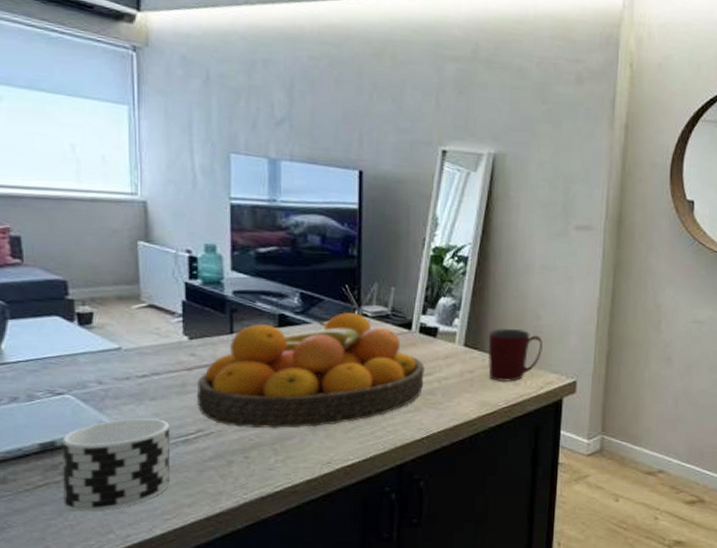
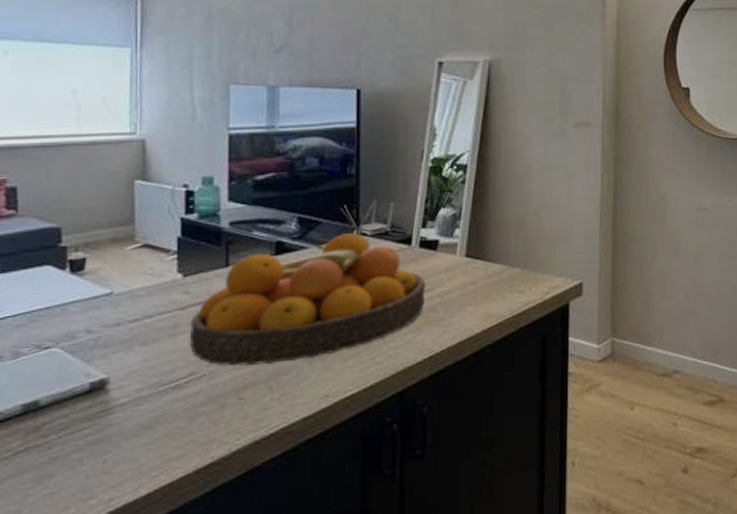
cup: present [62,418,170,512] -> none [44,365,160,477]
mug: present [488,329,543,382] -> none [490,234,546,291]

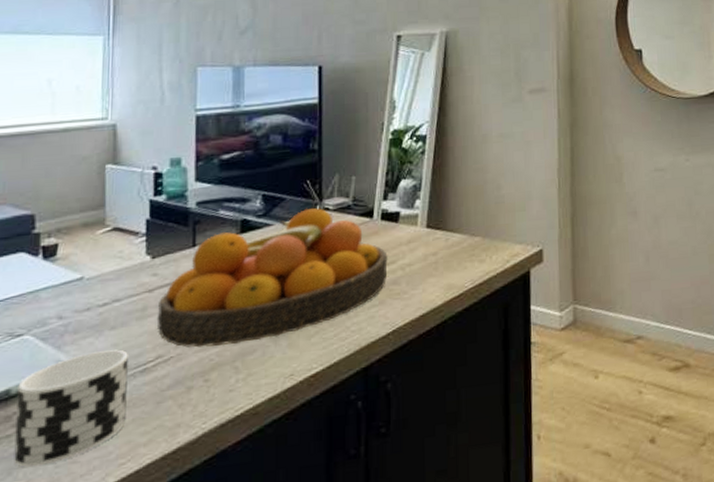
cup: none [44,365,160,477] -> present [14,349,128,468]

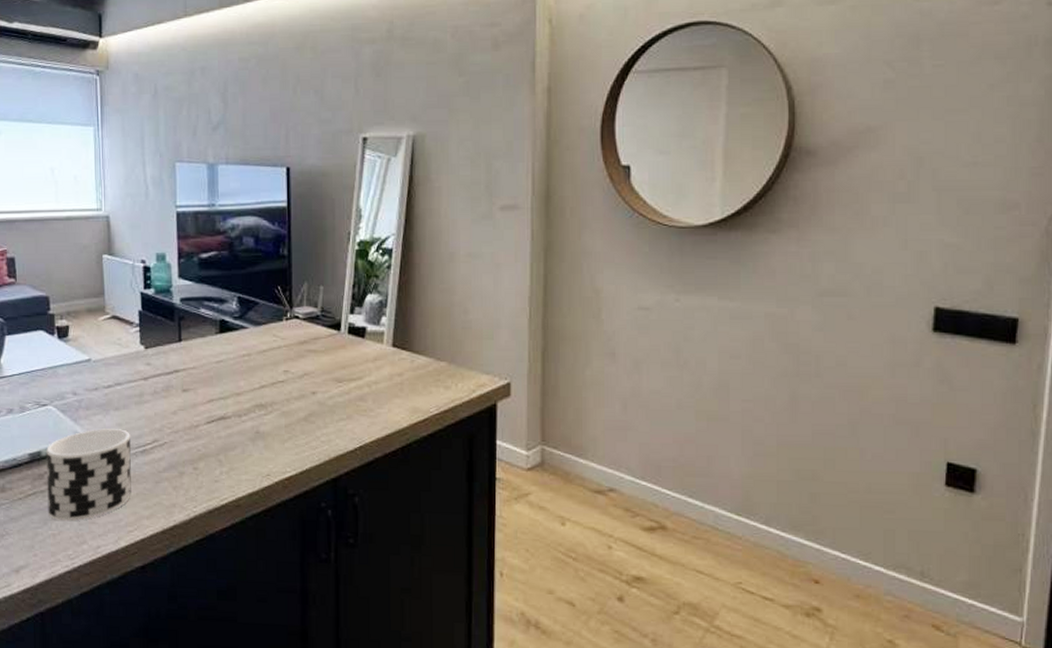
fruit bowl: present [157,208,388,348] -> none [152,315,355,438]

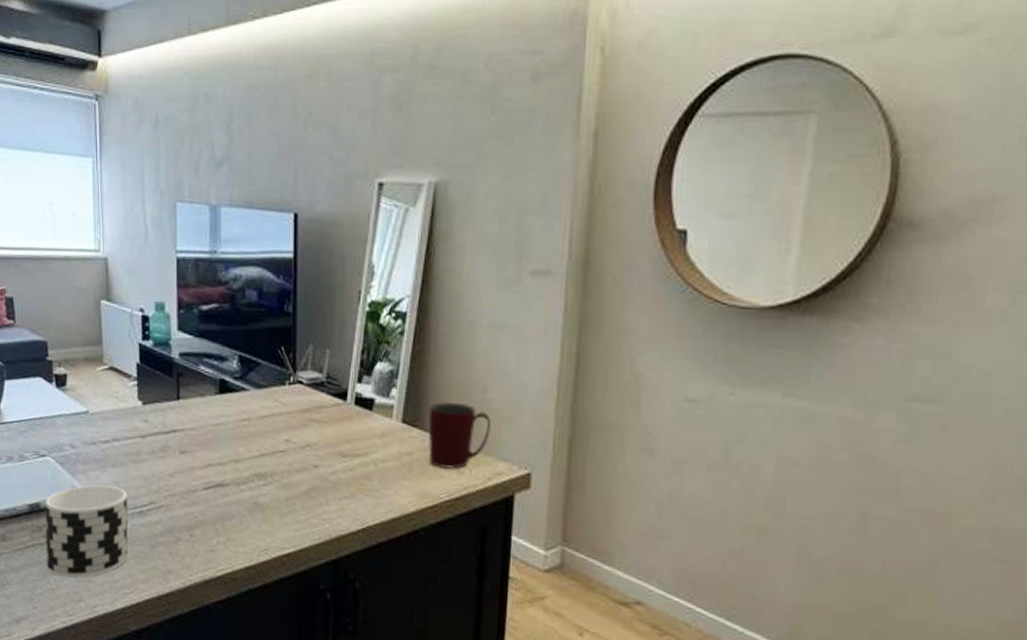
mug: none [416,326,472,385] -> present [428,402,491,470]

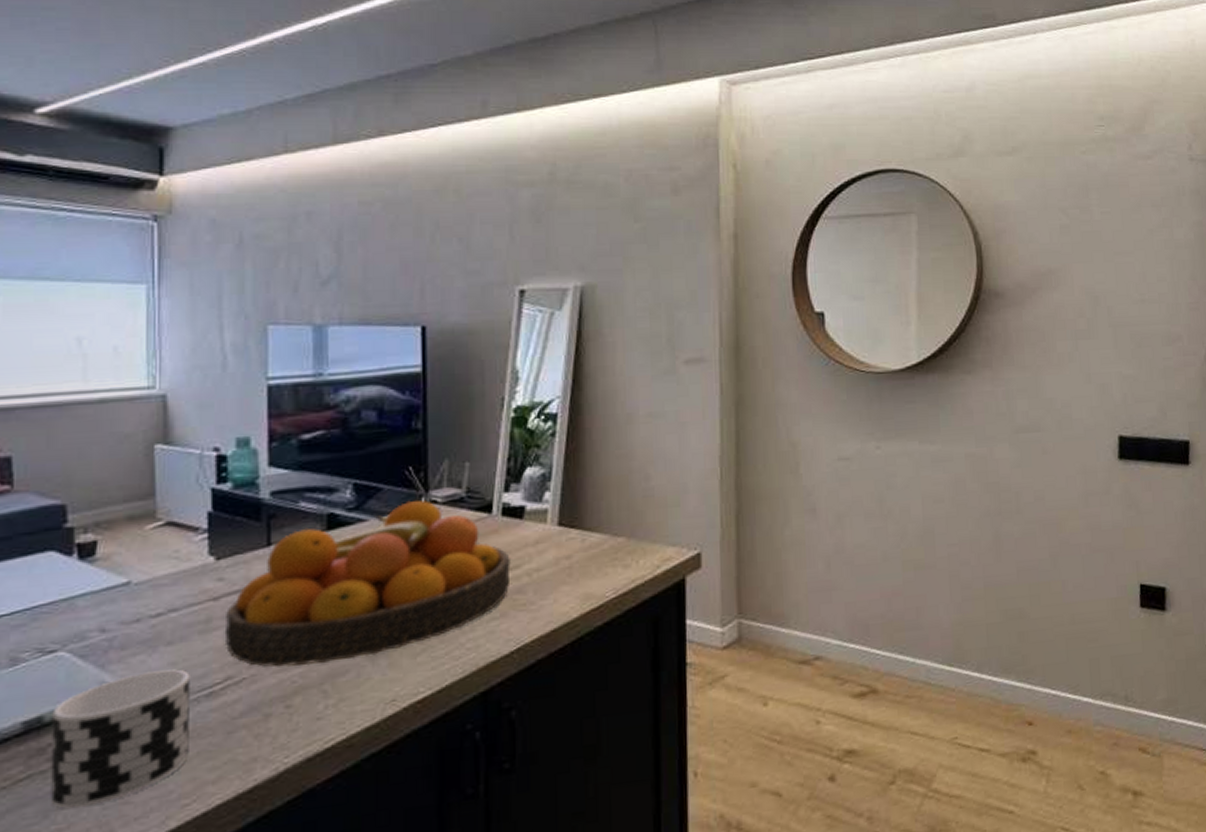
fruit bowl: none [149,379,360,509] -> present [224,500,511,667]
mug: present [428,402,491,470] -> none [587,496,656,565]

